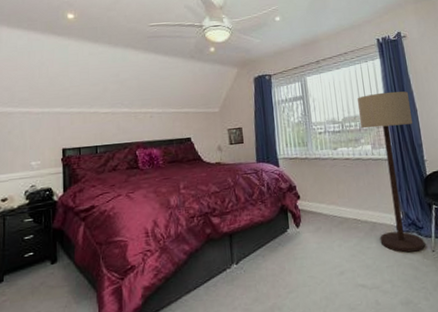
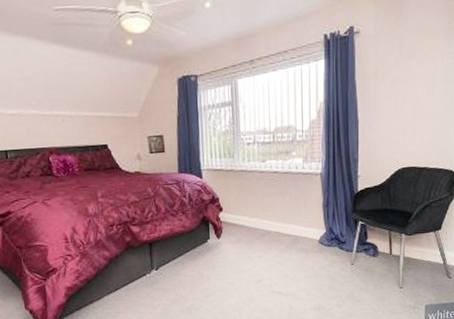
floor lamp: present [357,91,425,253] -> none [292,99,352,265]

